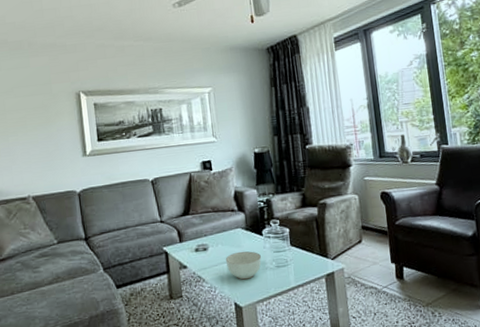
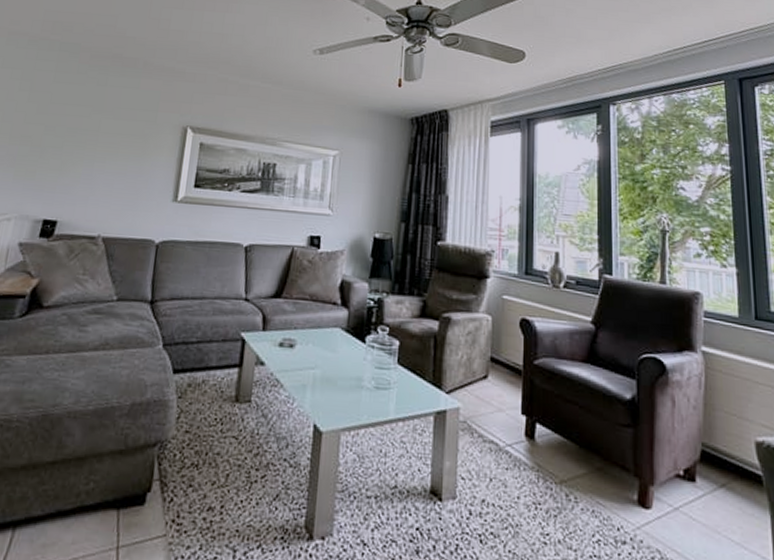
bowl: present [225,251,262,280] -> none [313,357,358,397]

